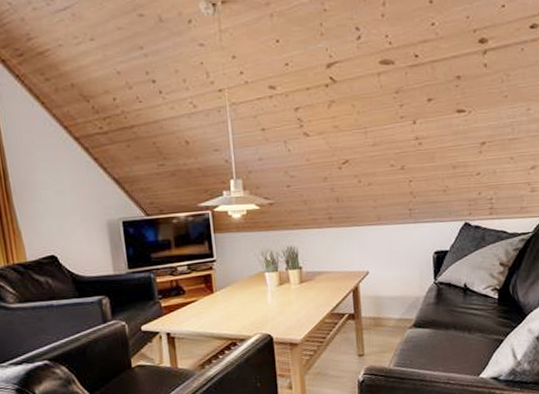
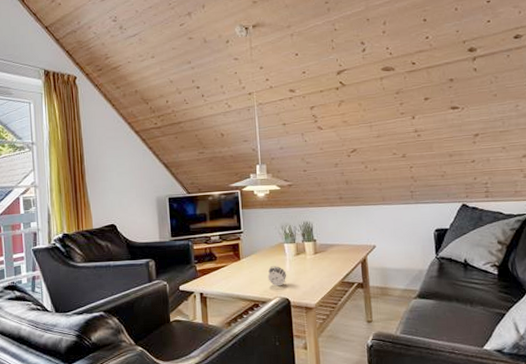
alarm clock: none [246,297,269,322] -> present [267,265,287,287]

